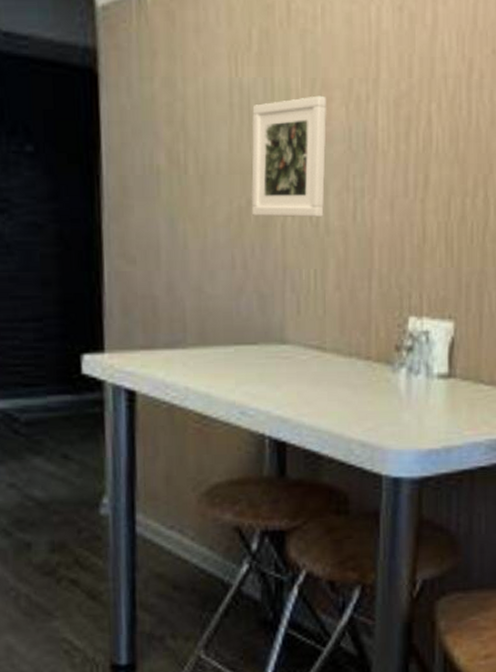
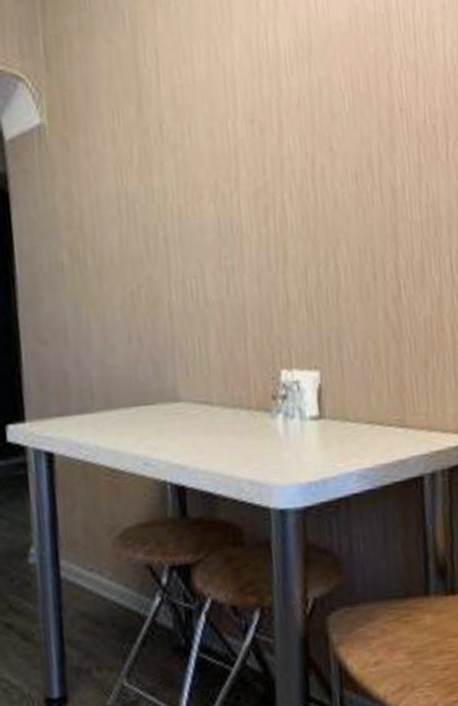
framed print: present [251,95,327,218] -> none [137,195,203,297]

